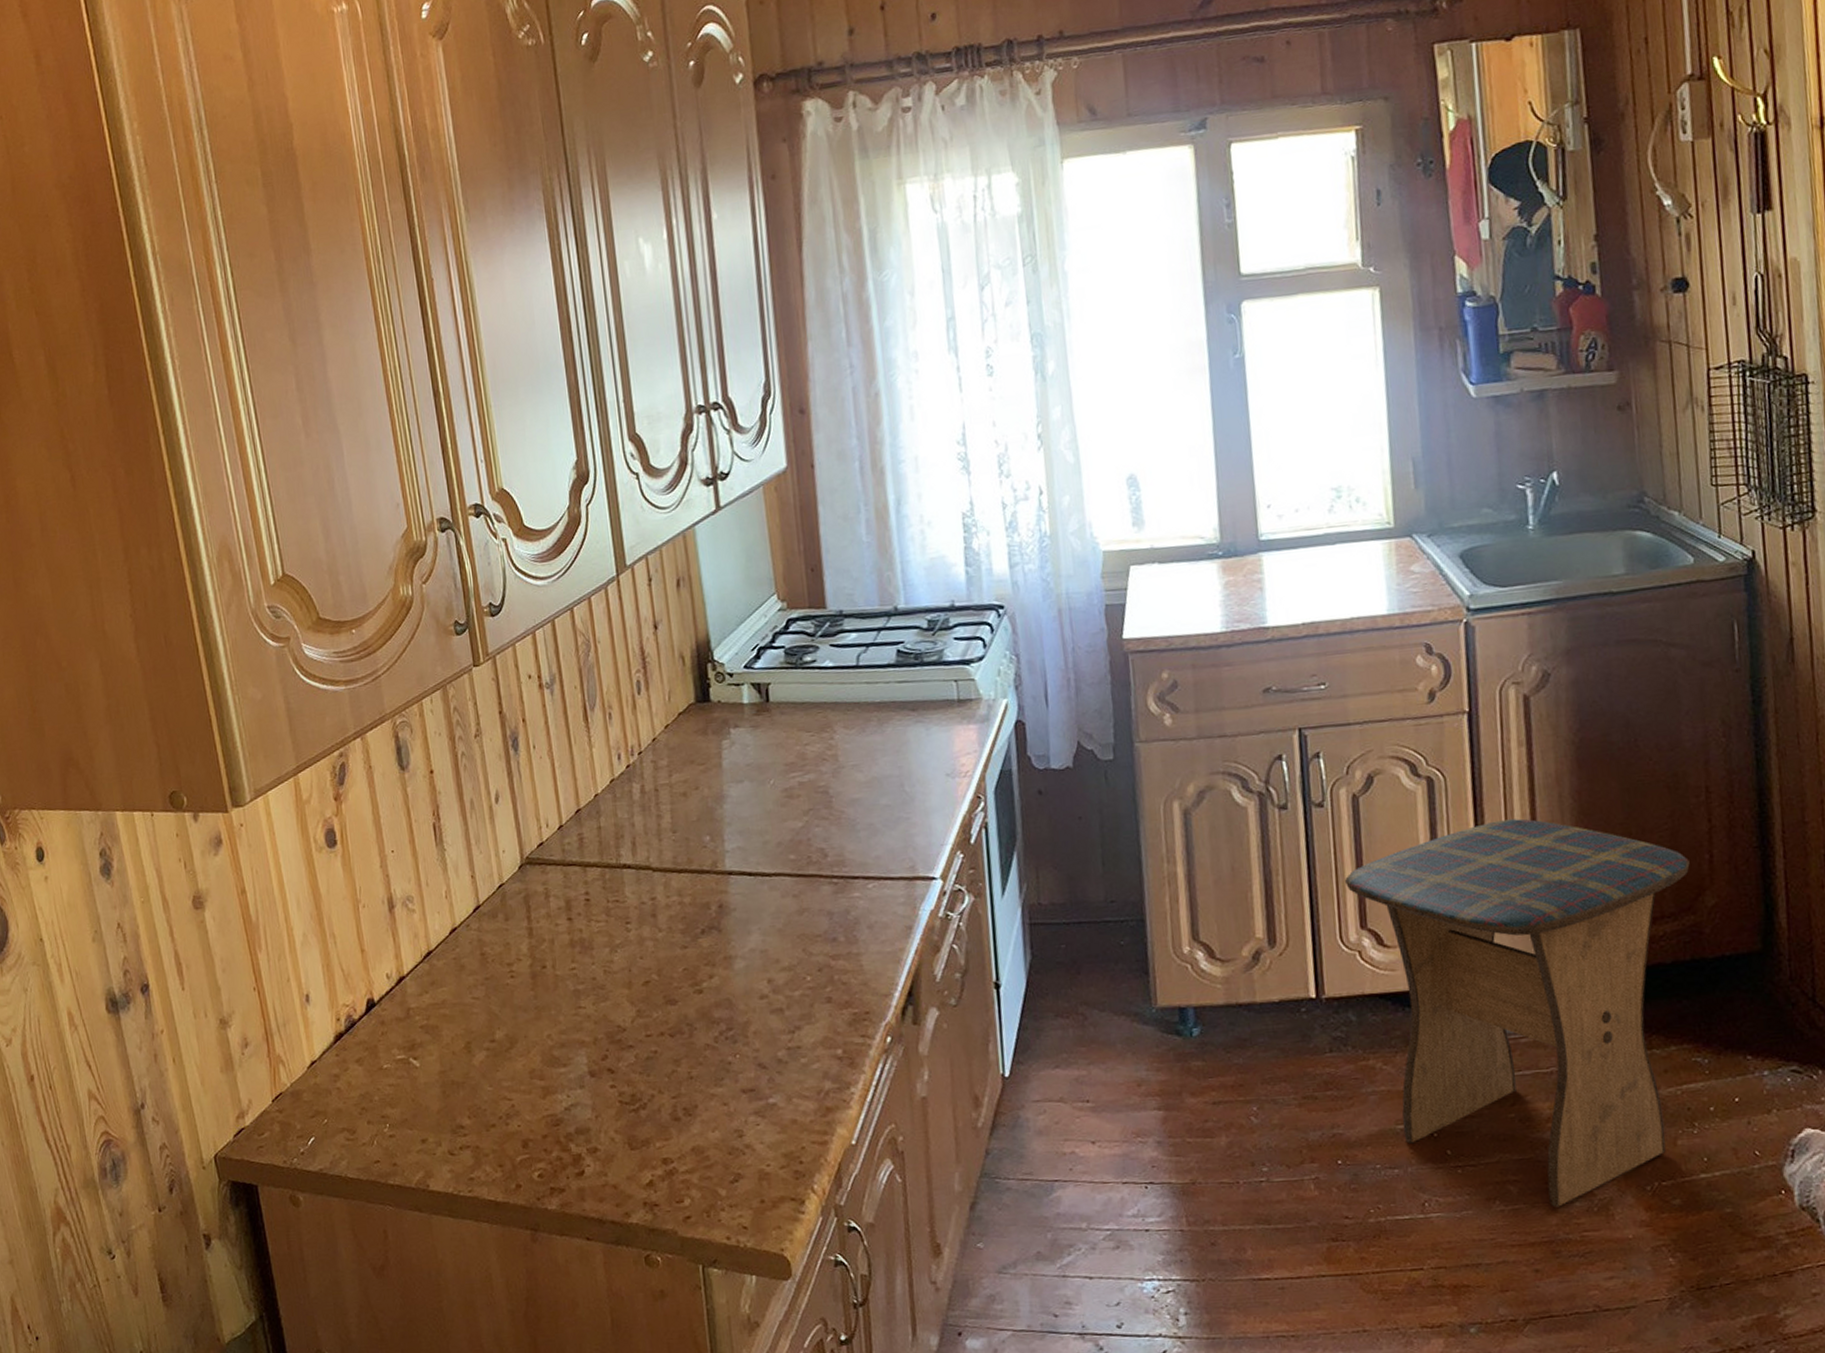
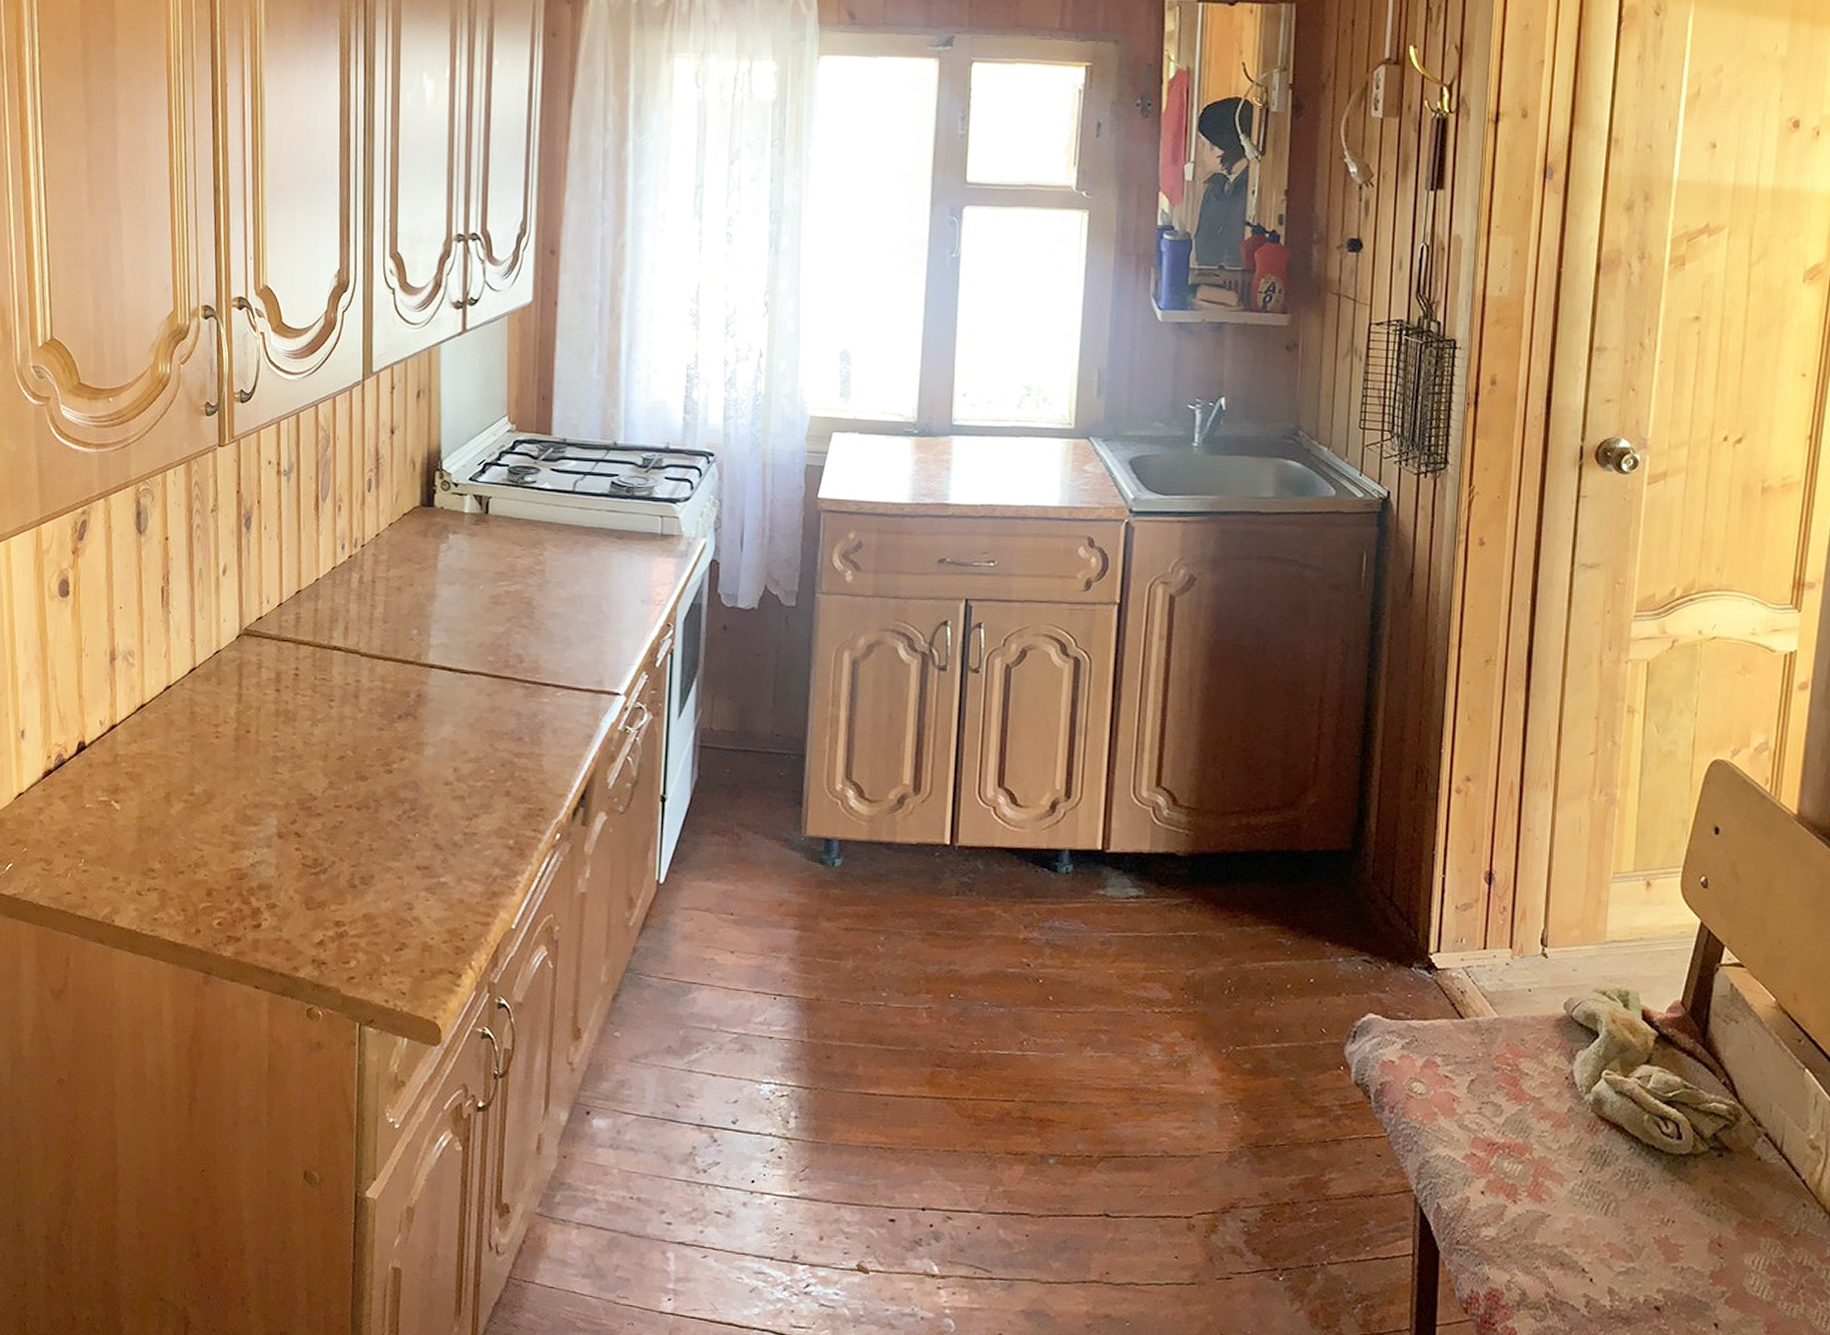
stool: present [1345,818,1690,1208] -> none [990,704,1297,1059]

